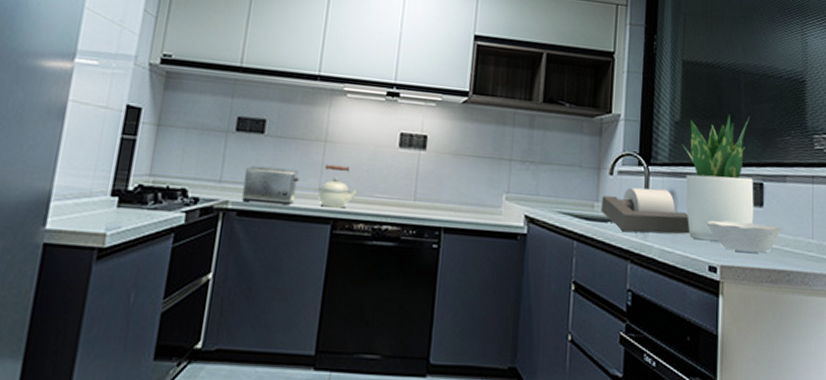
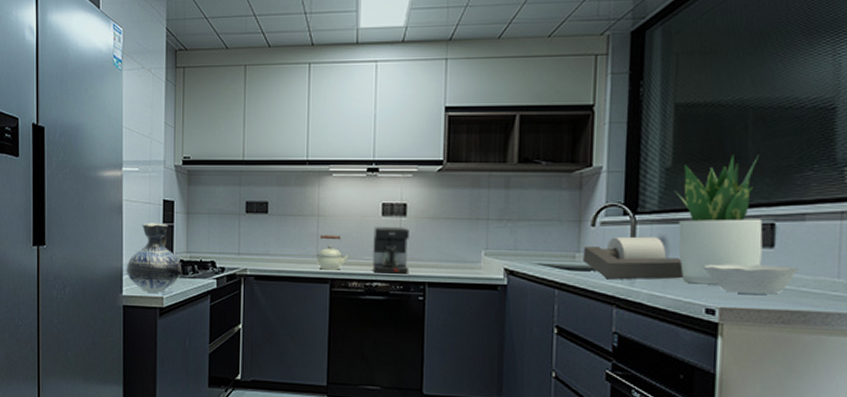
ceramic jug: none [56,132,140,228] -> present [126,222,182,293]
toaster: present [241,165,300,206] -> none [256,240,300,270]
coffee maker: none [382,158,428,217] -> present [371,226,410,274]

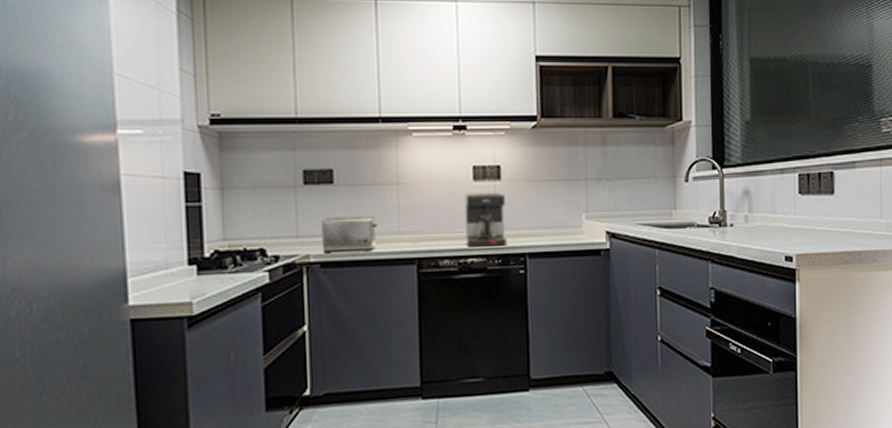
ceramic jug: present [126,222,182,293] -> none [131,203,219,298]
toaster: none [256,240,300,270] -> present [320,215,378,254]
kettle: present [315,234,349,272] -> none [396,205,438,250]
paper towel holder: present [583,236,683,280] -> none [679,189,765,235]
planter: present [673,154,763,285] -> none [753,107,825,233]
bowl: present [702,264,800,294] -> none [780,210,854,239]

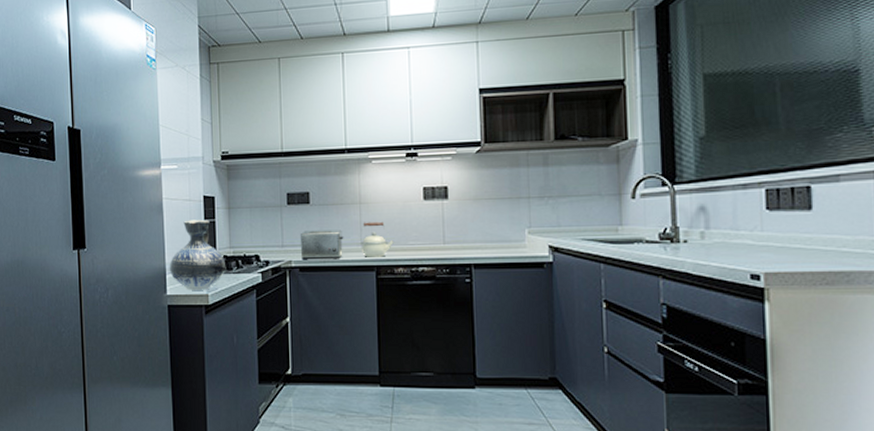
ceramic jug: none [131,203,219,298] -> present [169,219,227,290]
kettle: none [396,205,438,250] -> present [359,221,394,259]
coffee maker: present [464,192,508,247] -> none [416,210,455,258]

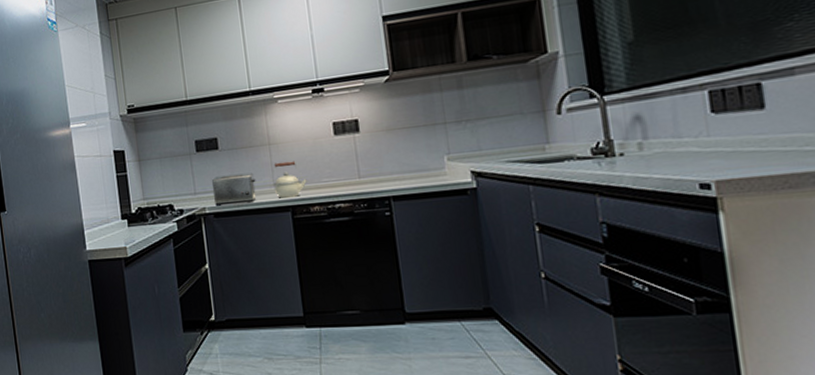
ceramic jug: present [169,219,227,290] -> none [86,173,142,244]

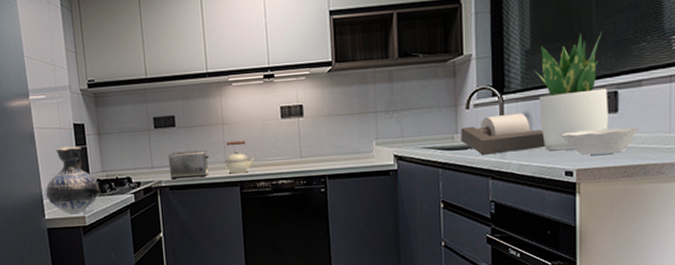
ceramic jug: none [86,173,142,244] -> present [45,146,101,214]
paper towel holder: none [552,115,668,168] -> present [460,113,545,155]
planter: none [640,13,754,160] -> present [533,31,608,151]
bowl: none [686,126,799,164] -> present [560,127,639,156]

